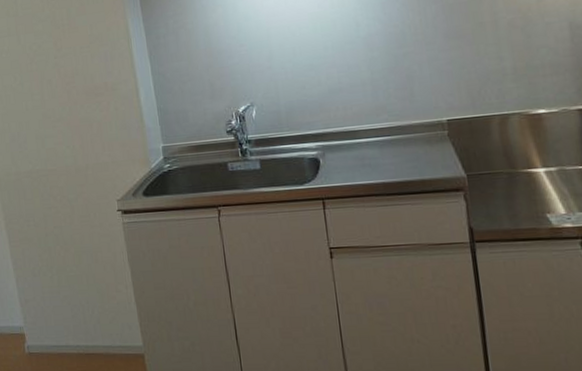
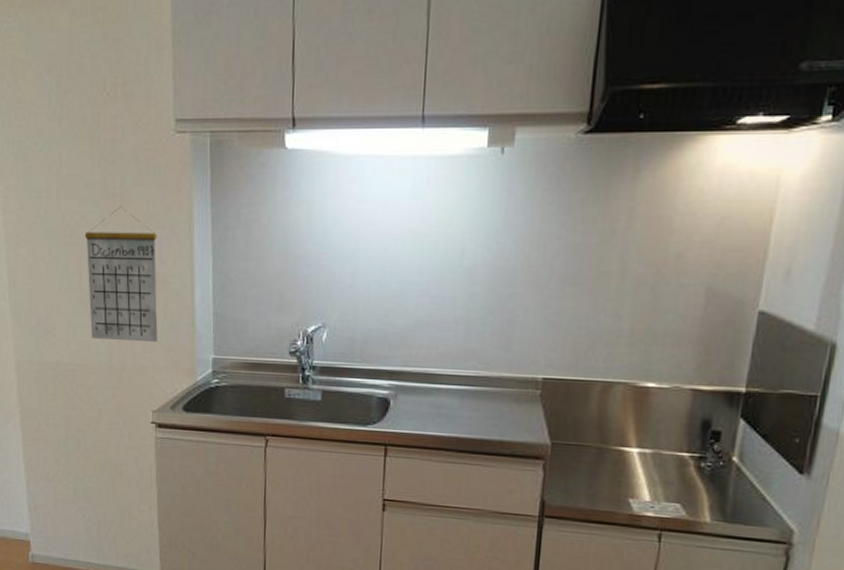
calendar: none [42,33,114,146] -> present [84,207,158,343]

